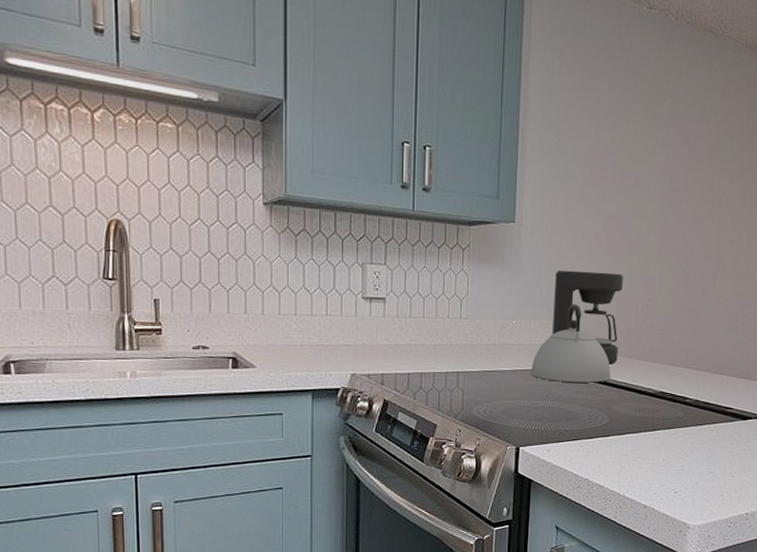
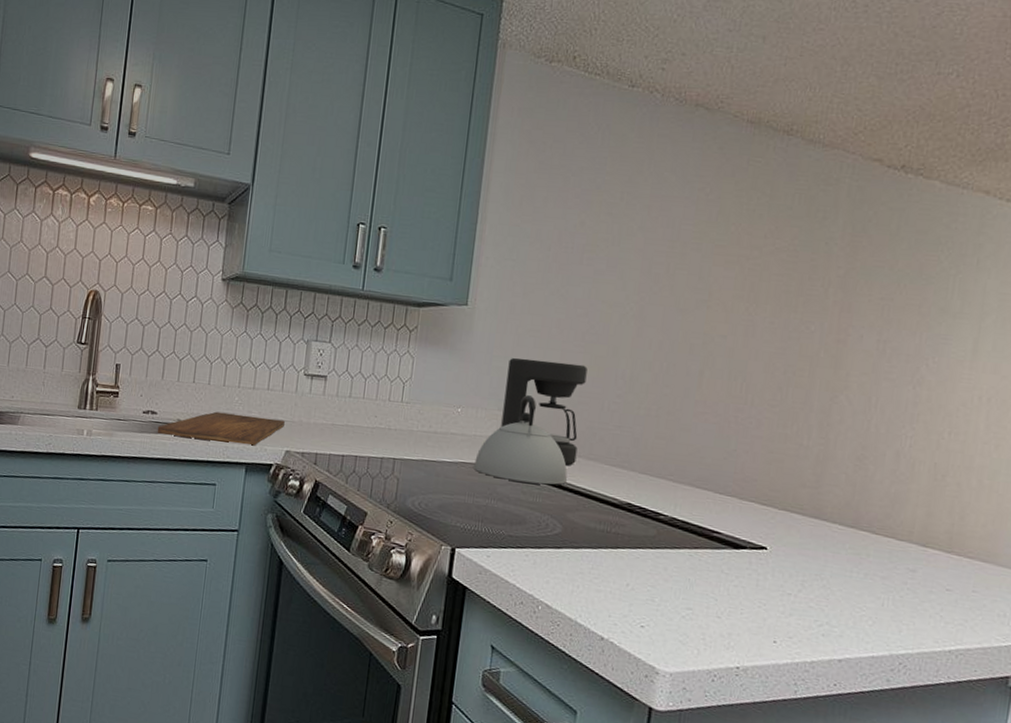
cutting board: none [211,341,347,372] -> present [157,411,285,446]

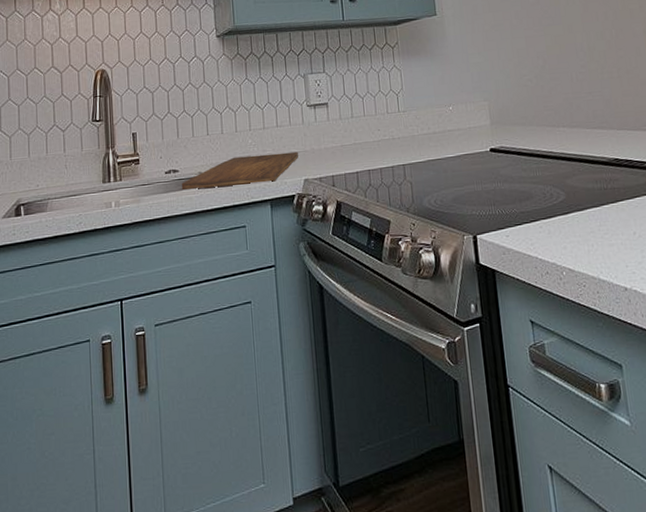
kettle: present [474,395,568,485] -> none [474,82,559,162]
coffee maker: present [501,357,588,466] -> none [483,46,562,137]

